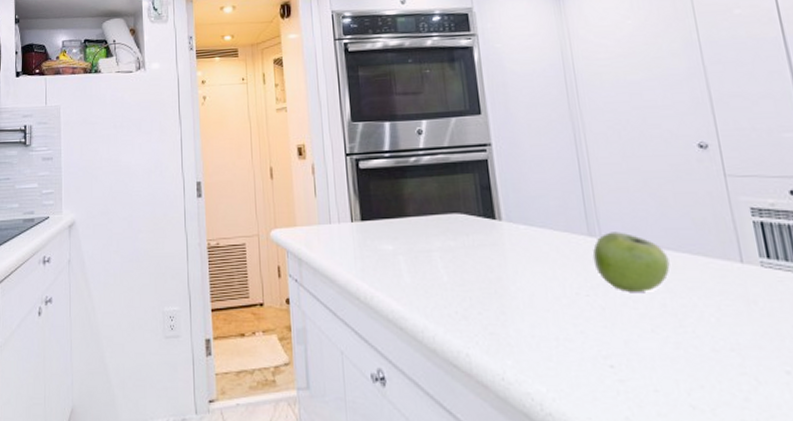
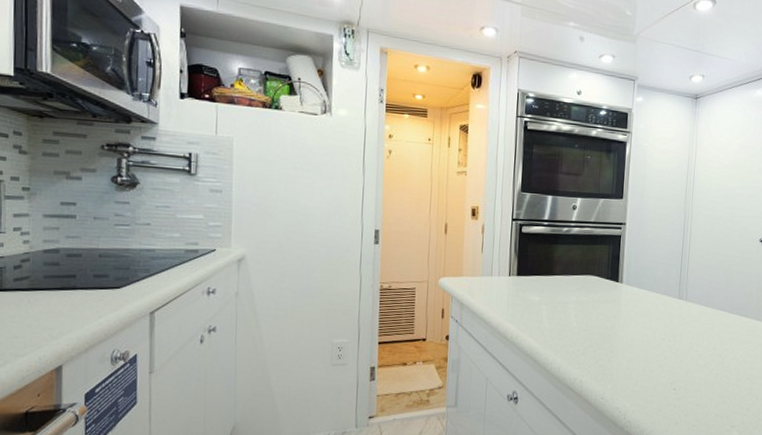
fruit: present [592,232,670,292] -> none [678,297,725,340]

